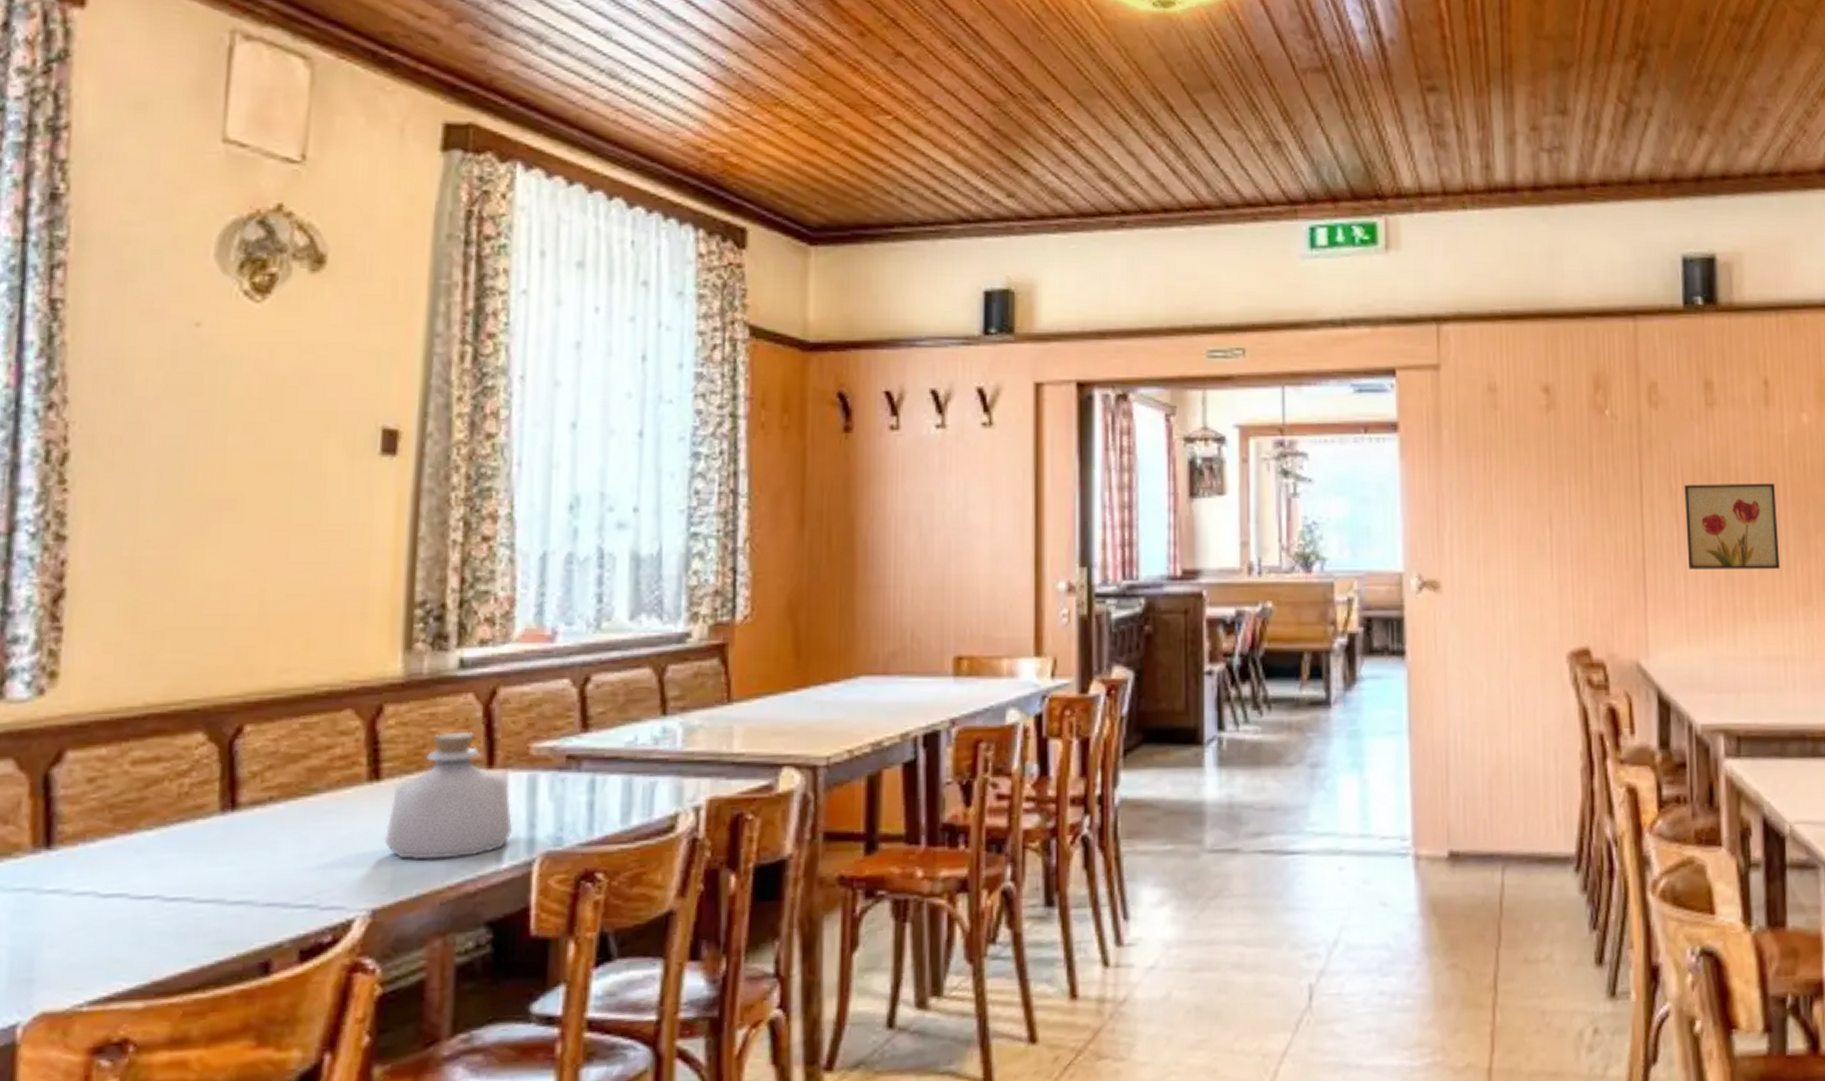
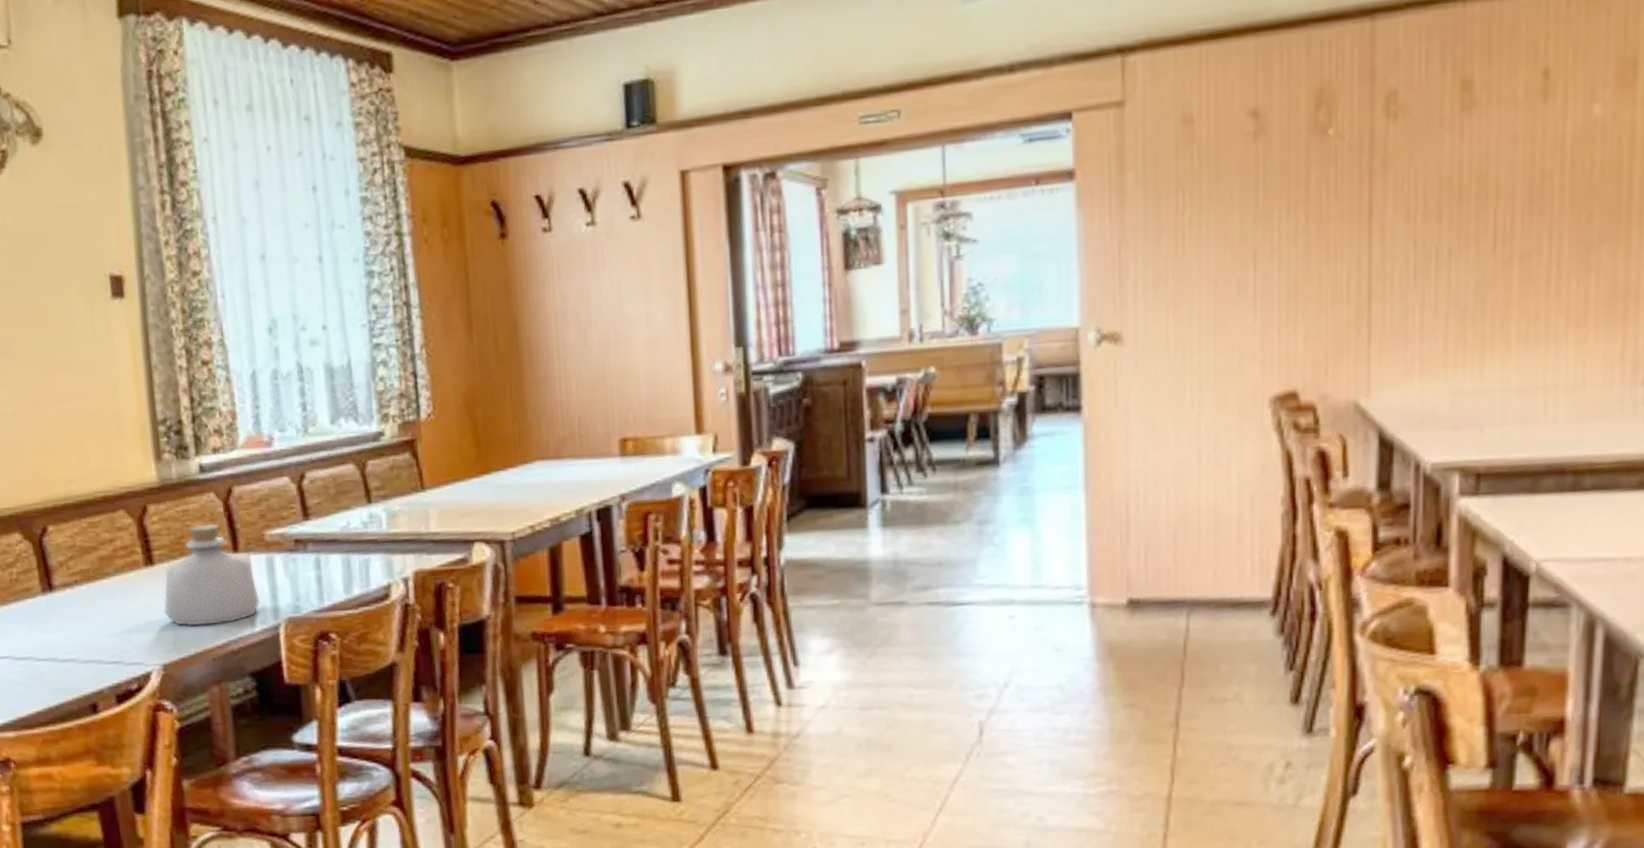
wall art: present [1684,483,1780,570] -> none [1425,190,1549,298]

